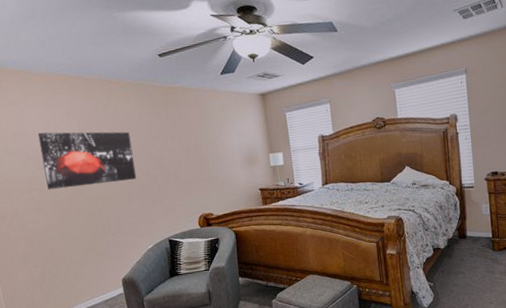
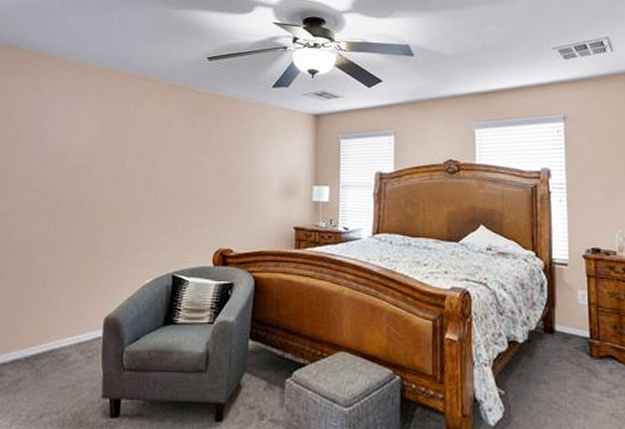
wall art: present [37,131,137,190] -> none [48,126,156,195]

